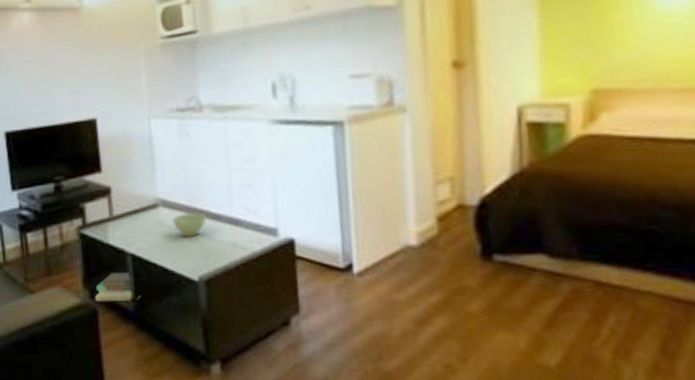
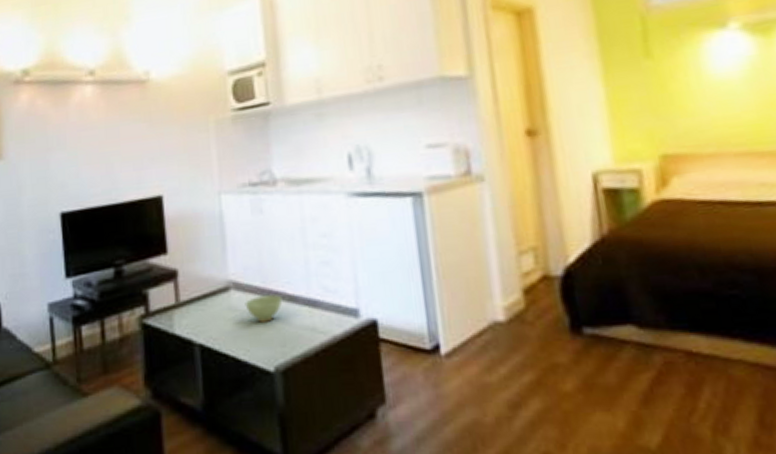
books: present [94,273,141,302] -> none [157,366,210,403]

